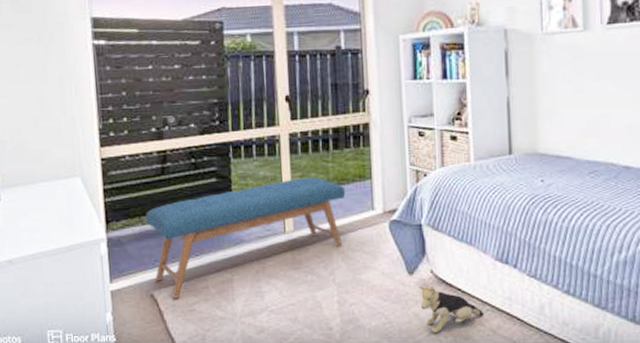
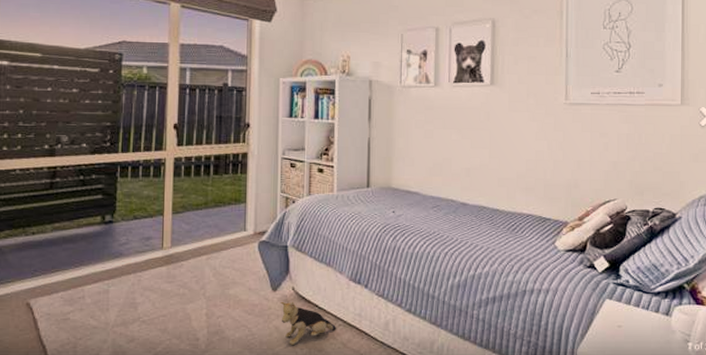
bench: present [146,177,346,299] -> none [30,198,222,307]

